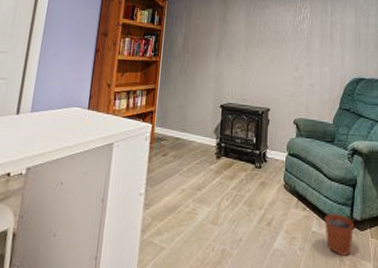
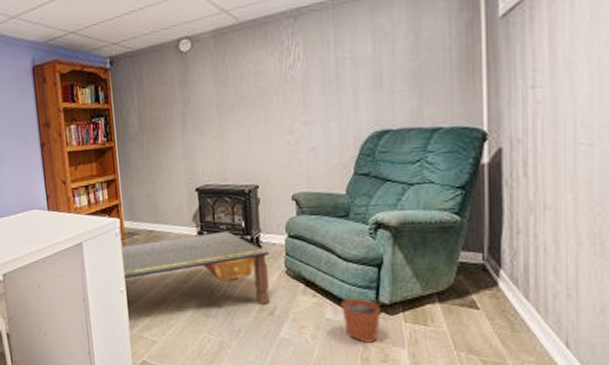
coffee table: none [144,145,273,215] -> present [122,232,270,305]

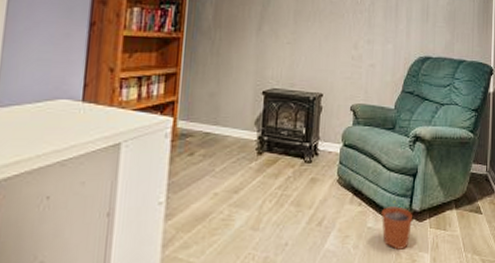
coffee table: present [122,232,270,305] -> none [164,138,325,215]

